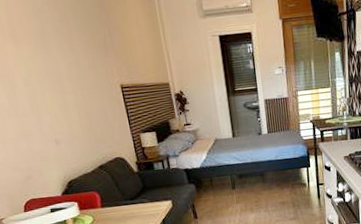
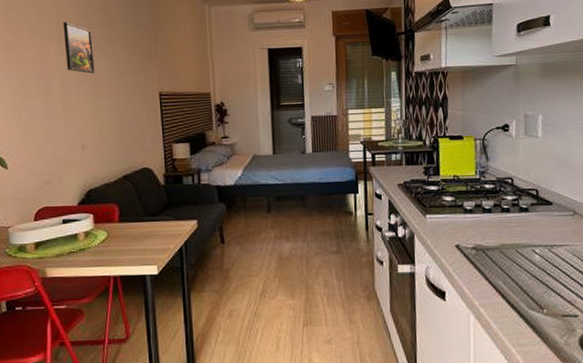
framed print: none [13,17,55,71] -> present [63,22,95,74]

